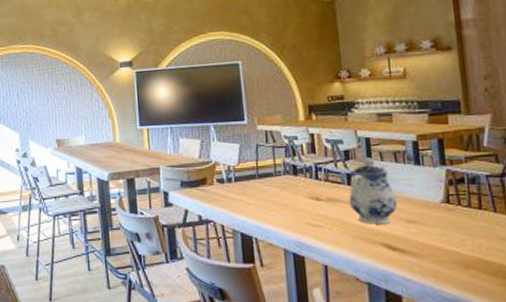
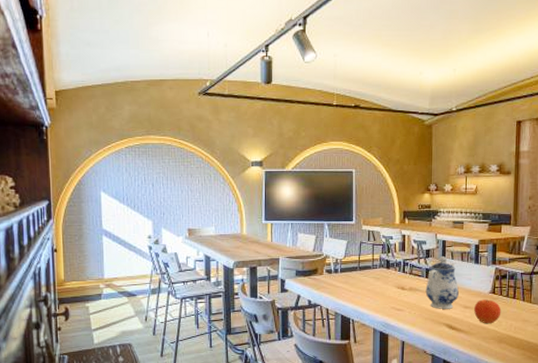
fruit: none [421,211,463,244] -> present [474,299,502,324]

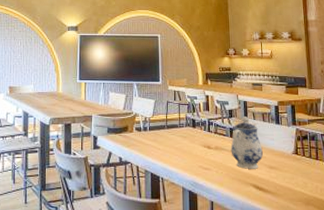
fruit: present [474,299,502,324] -> none [279,160,306,186]

